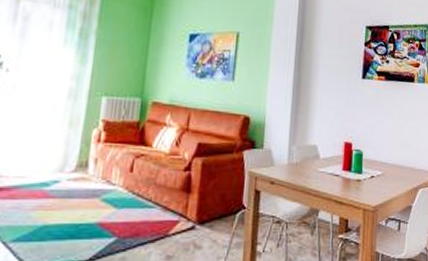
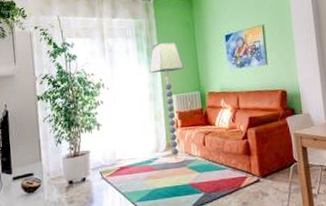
floor lamp: none [71,24,128,192] -> present [148,42,186,164]

